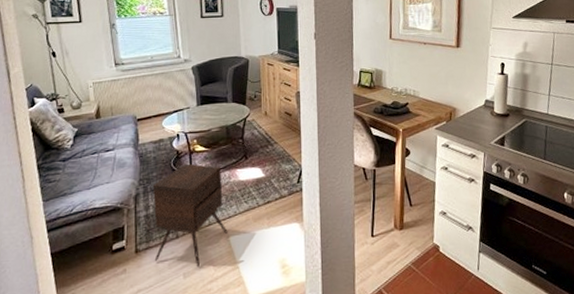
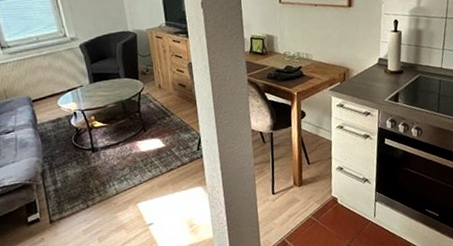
side table: present [153,163,228,268] -> none [58,139,135,232]

